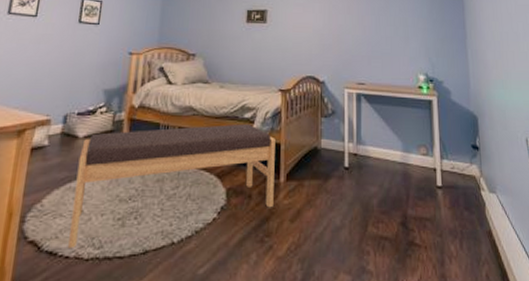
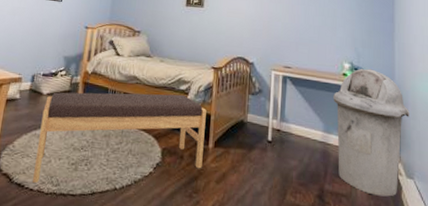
trash can: none [410,79,487,216] -> present [333,68,409,197]

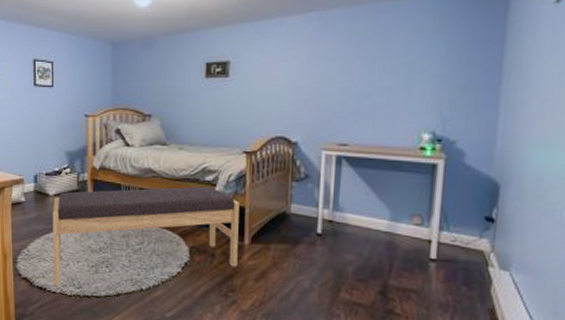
trash can: present [333,68,409,197] -> none [405,138,513,292]

